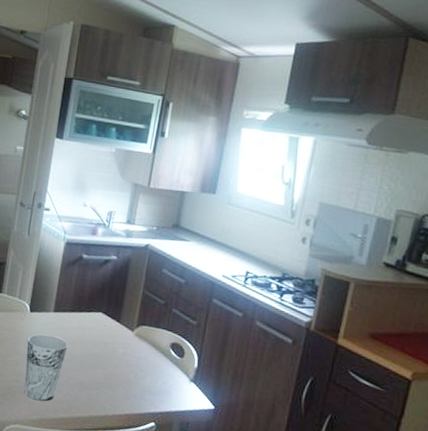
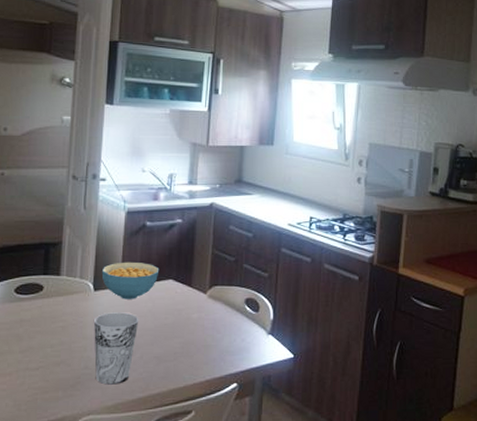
cereal bowl: none [38,289,92,326] -> present [101,262,160,299]

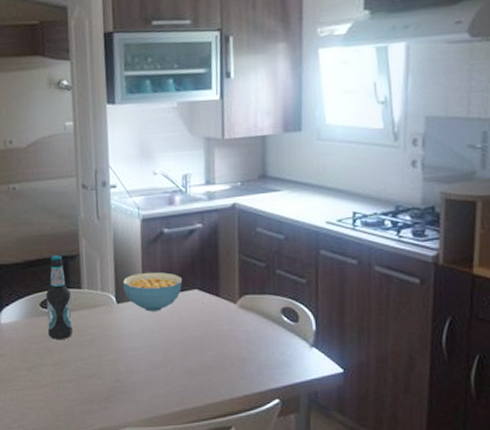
bottle: none [20,242,48,326] -> present [45,255,73,339]
cup: present [94,312,139,385] -> none [120,325,167,398]

